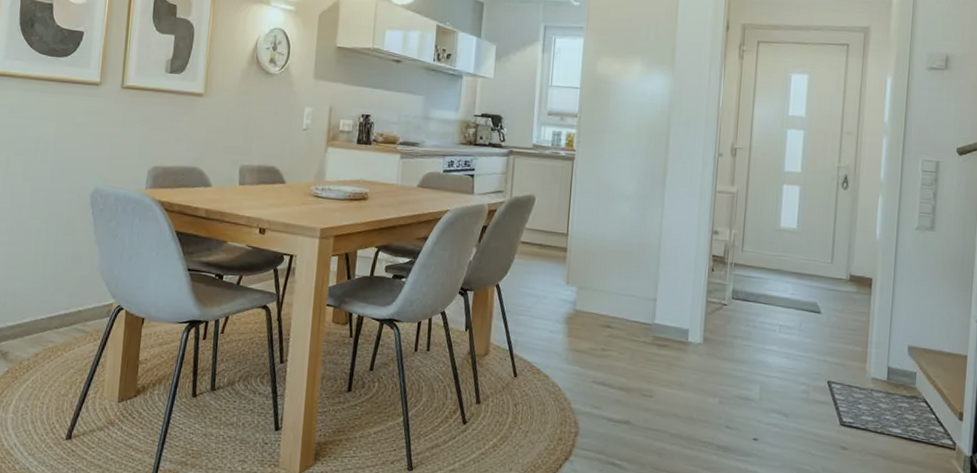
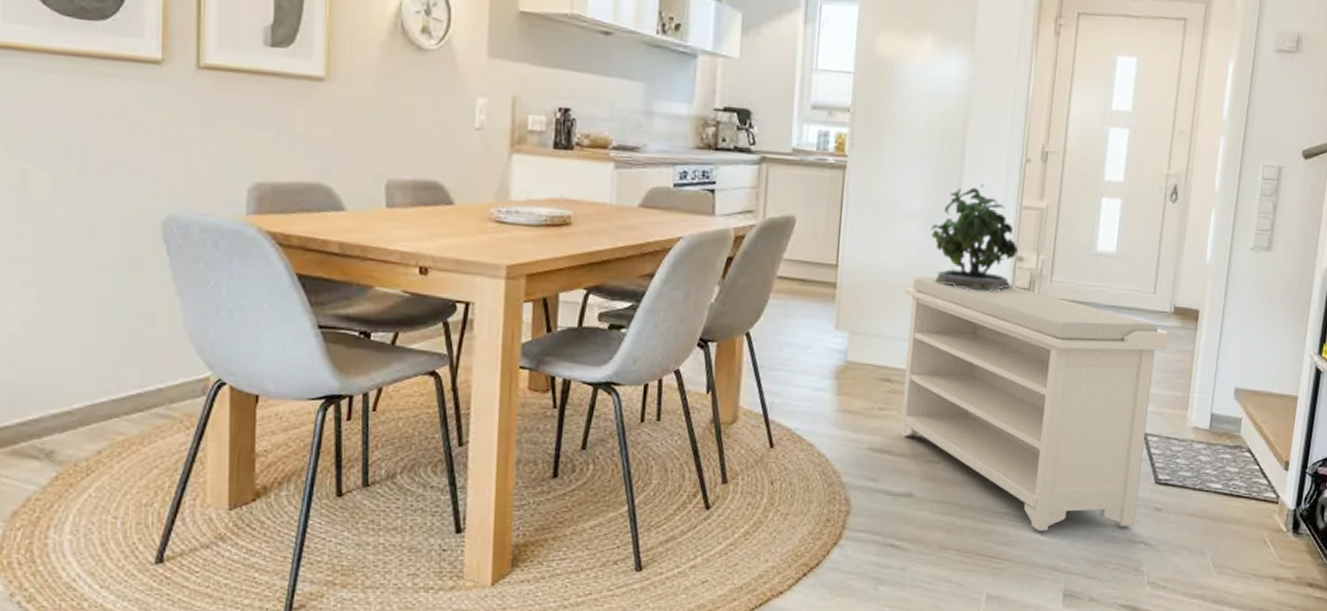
bench: none [617,244,847,462] -> present [898,276,1169,531]
potted plant: none [642,172,714,259] -> present [931,183,1018,293]

